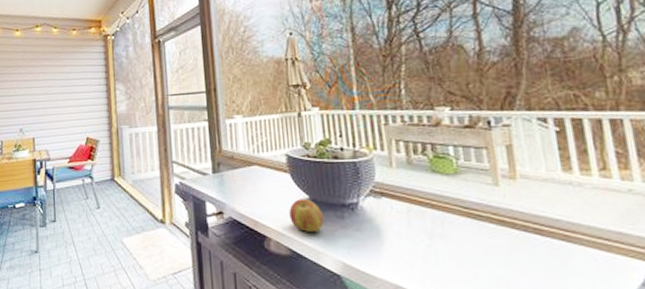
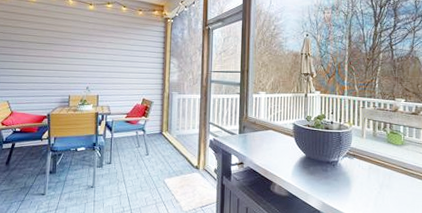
apple: present [289,199,324,232] -> none [290,156,314,180]

